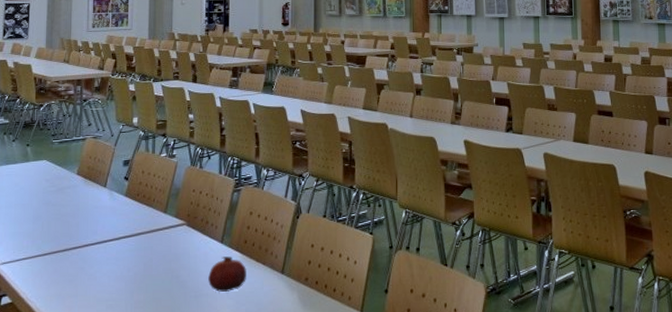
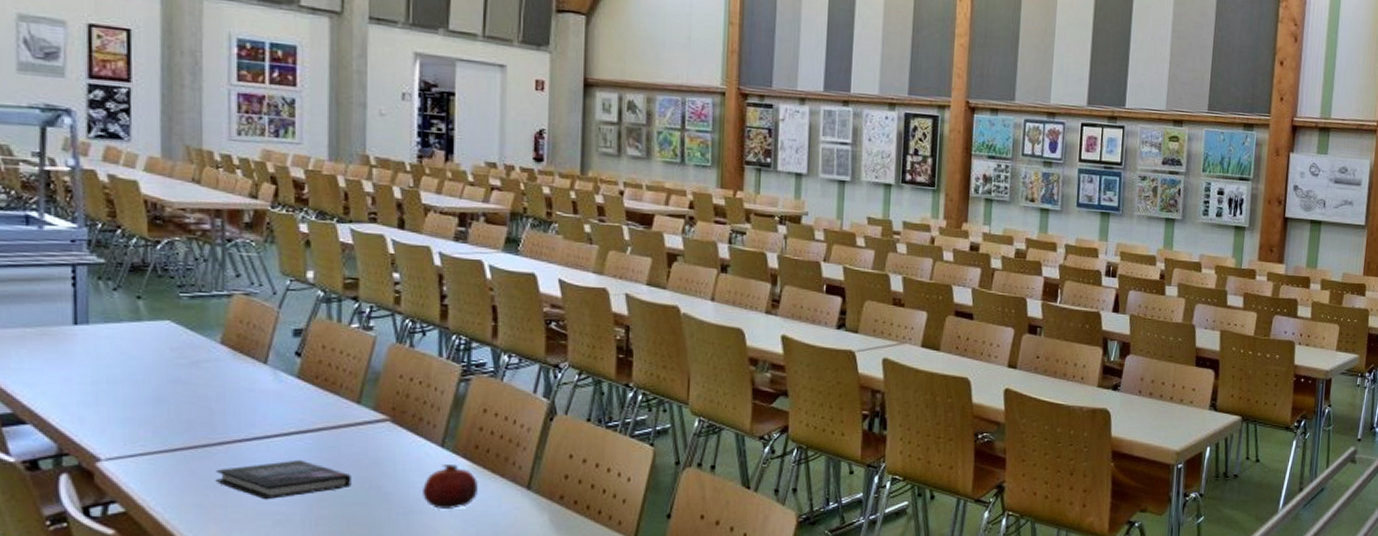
book: none [70,257,160,290] -> present [215,459,352,500]

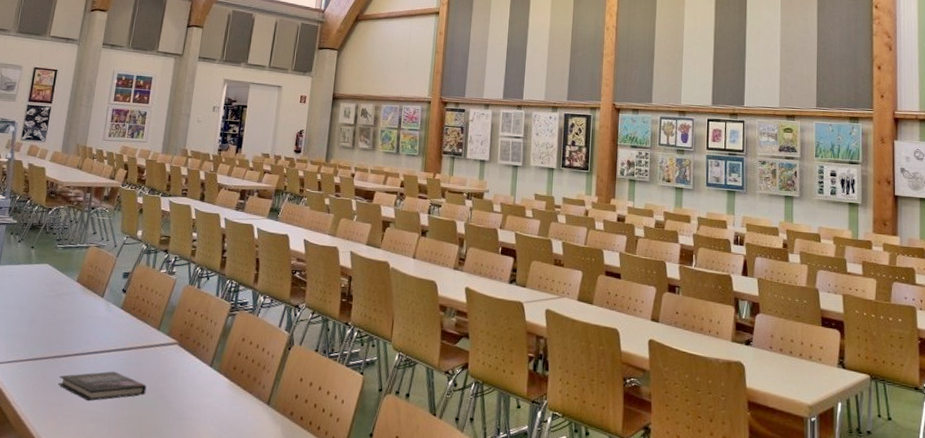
fruit: present [423,464,478,509] -> none [193,381,233,418]

